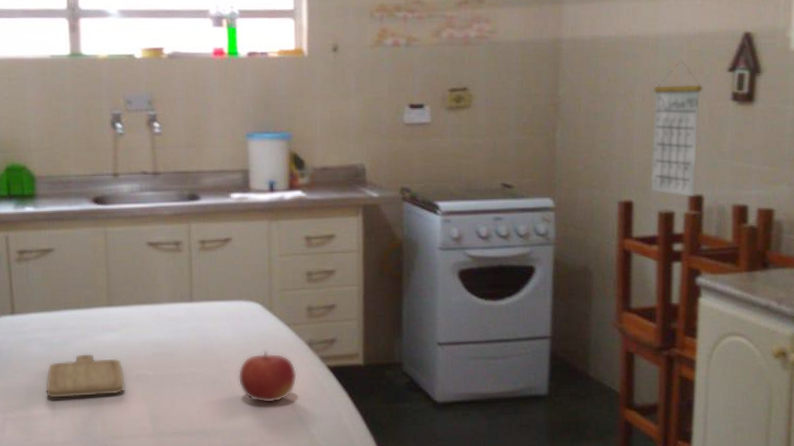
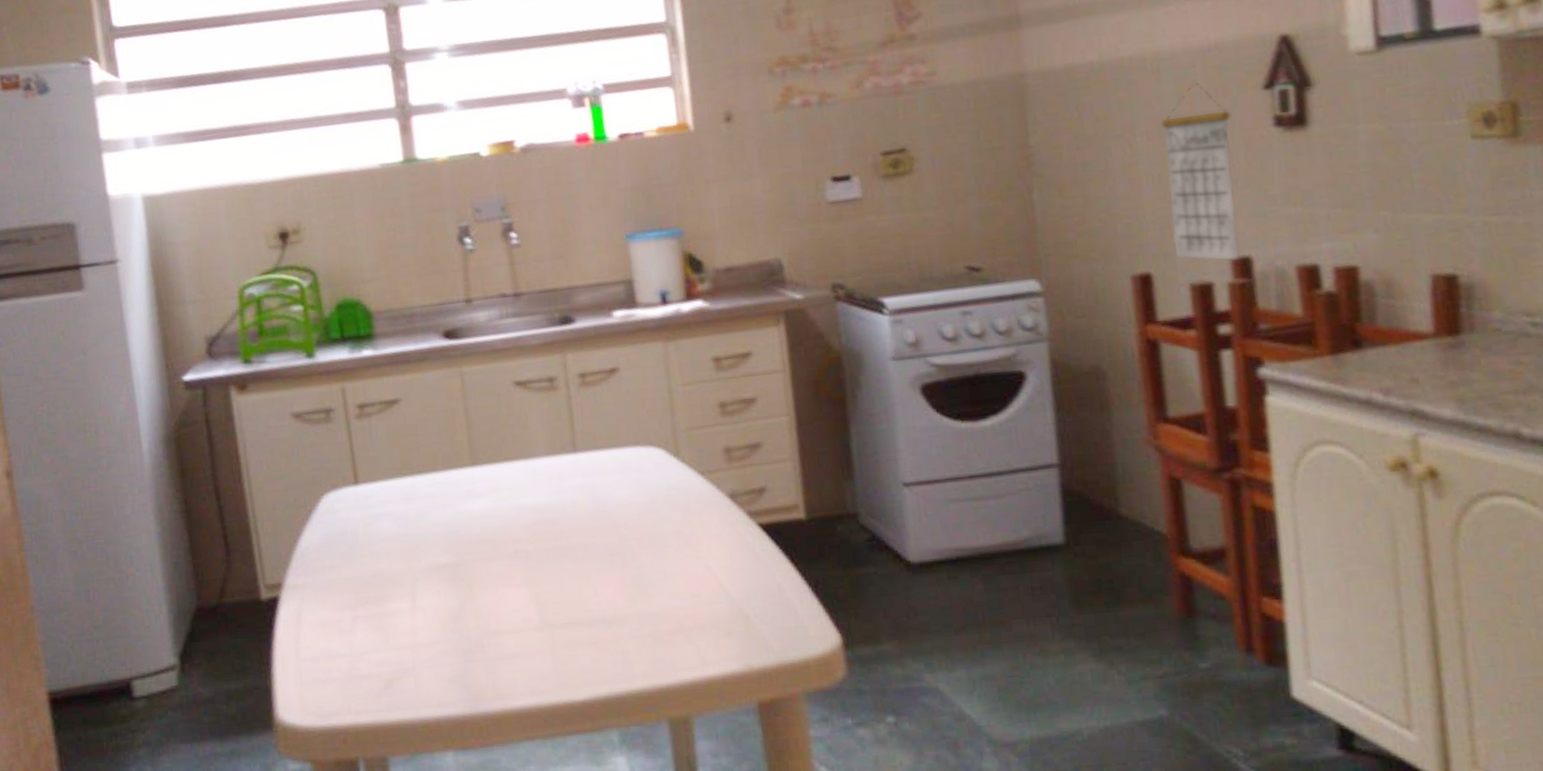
chopping board: present [46,354,125,398] -> none [402,527,500,587]
fruit: present [238,350,297,404] -> none [642,508,720,579]

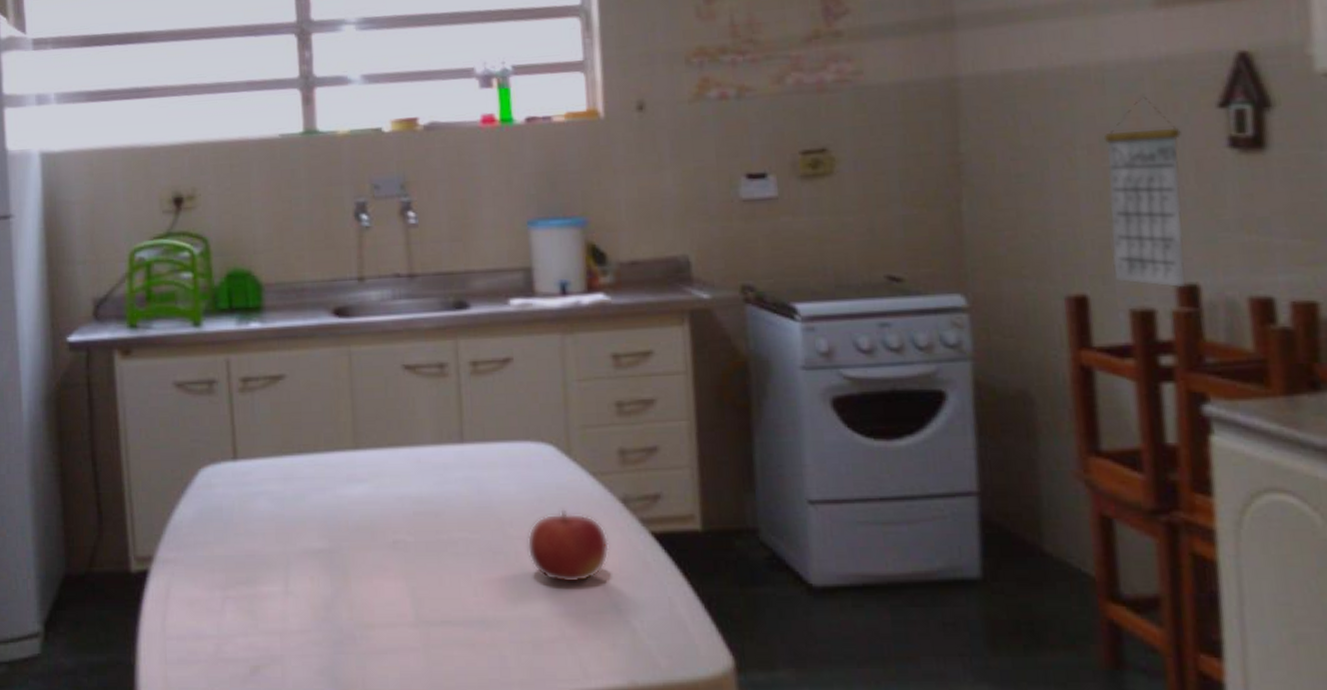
fruit: none [642,508,720,579] -> present [527,509,609,584]

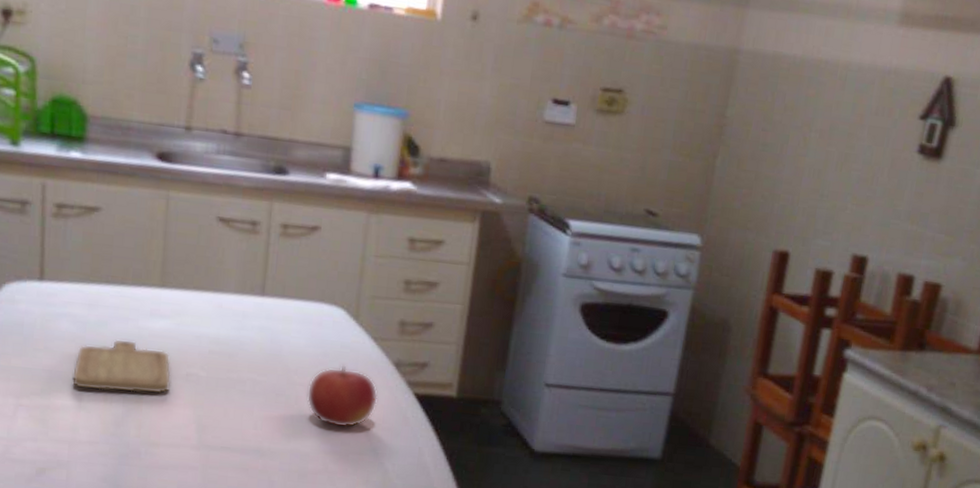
chopping board: none [276,512,377,571] -> present [72,339,171,394]
calendar: present [1103,97,1185,287] -> none [812,98,889,257]

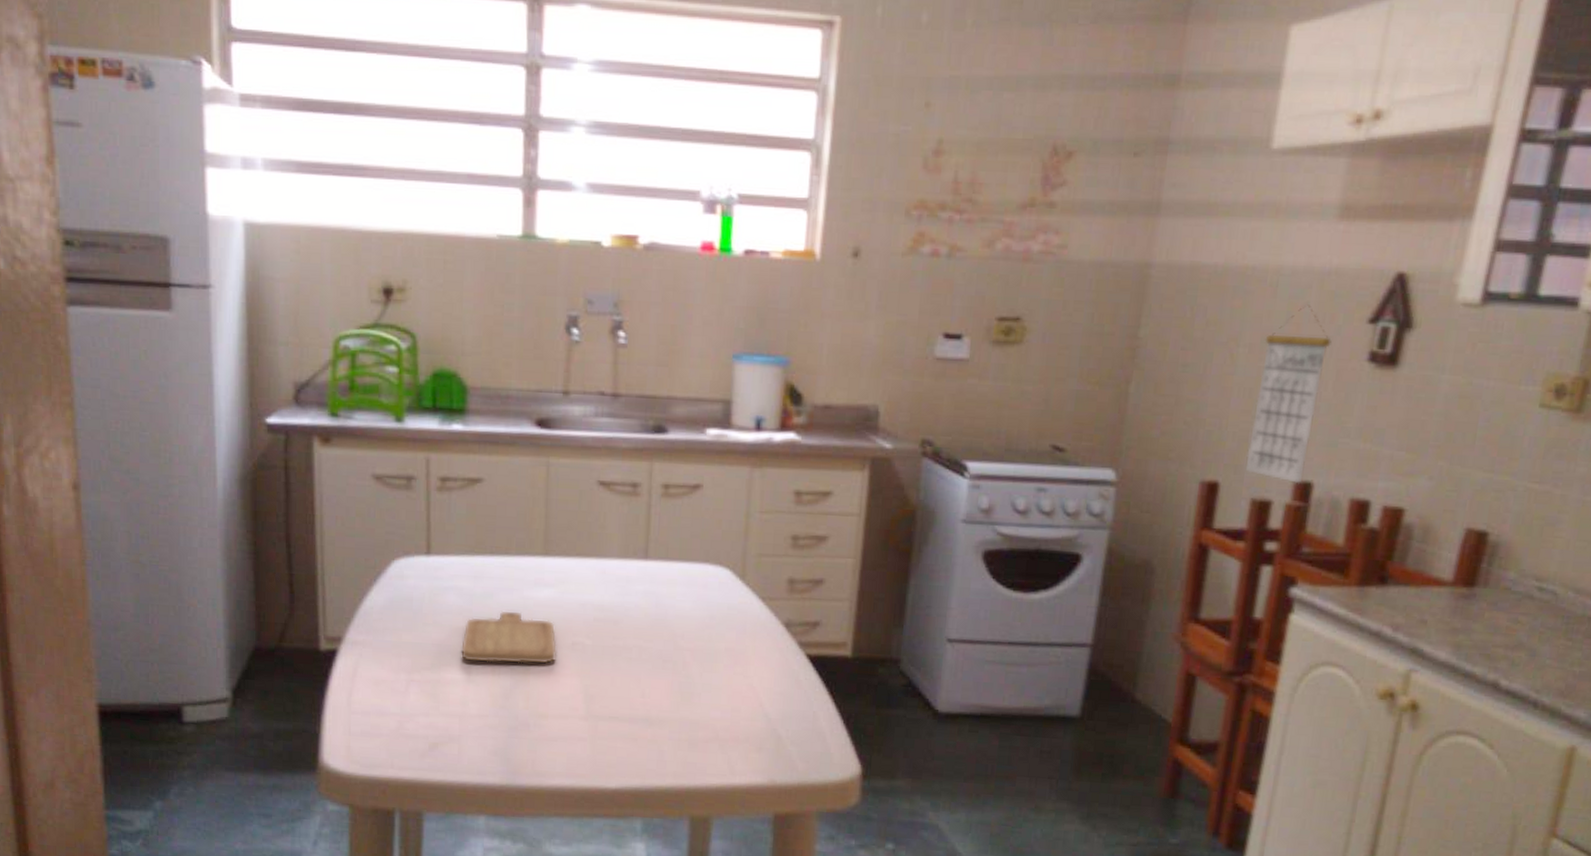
fruit: present [306,365,378,428] -> none [694,627,768,694]
calendar: none [812,98,889,257] -> present [1245,305,1332,483]

